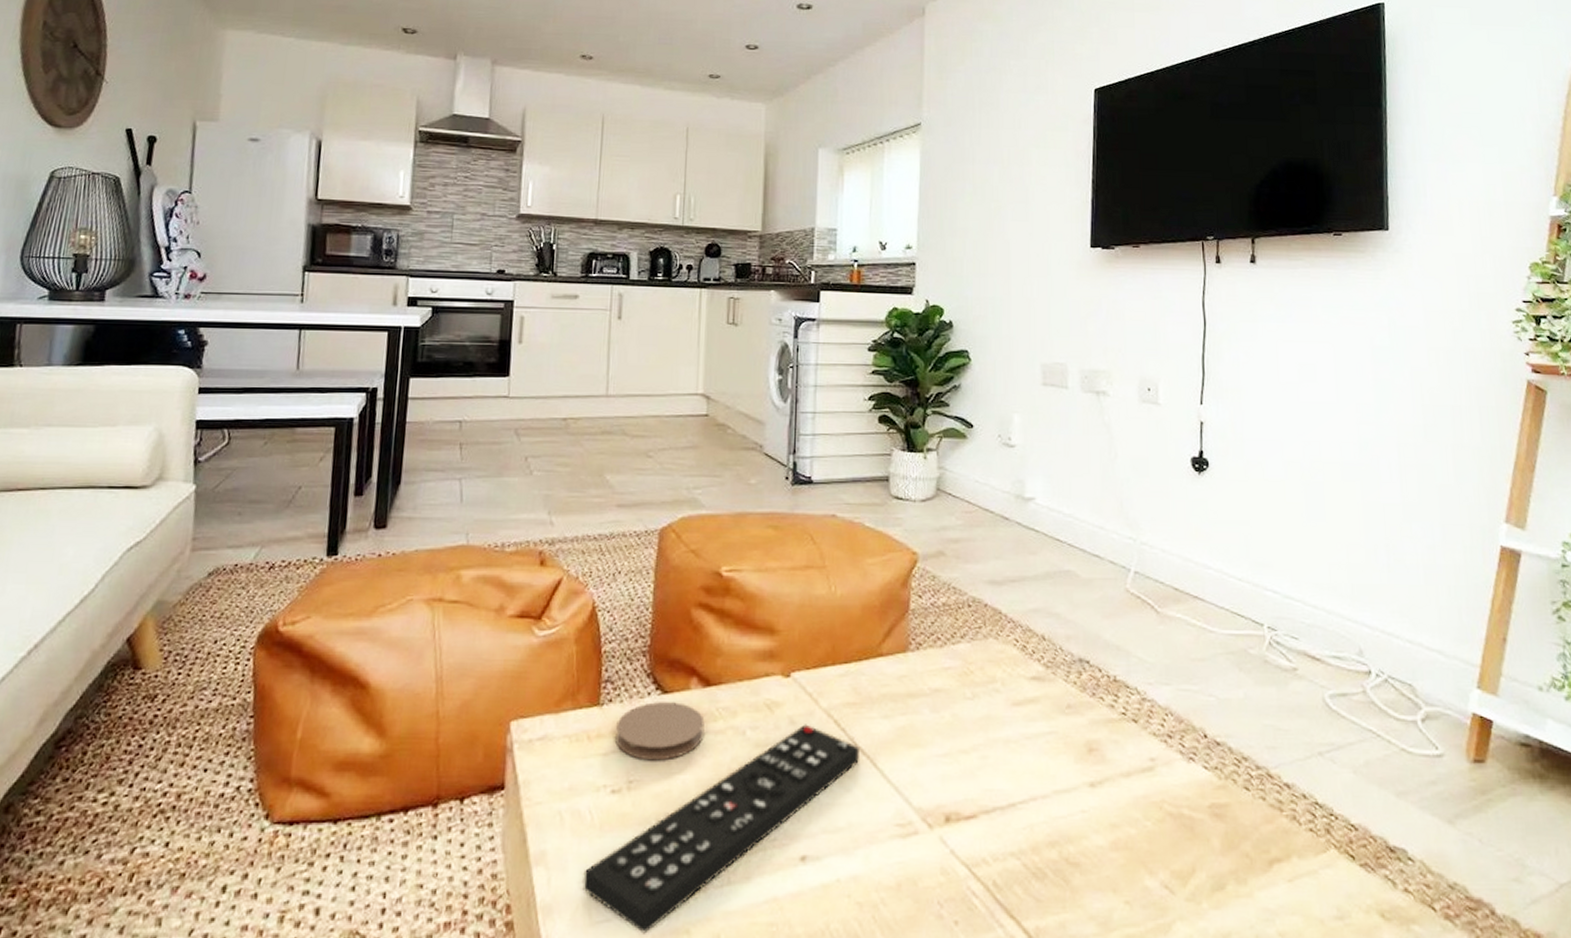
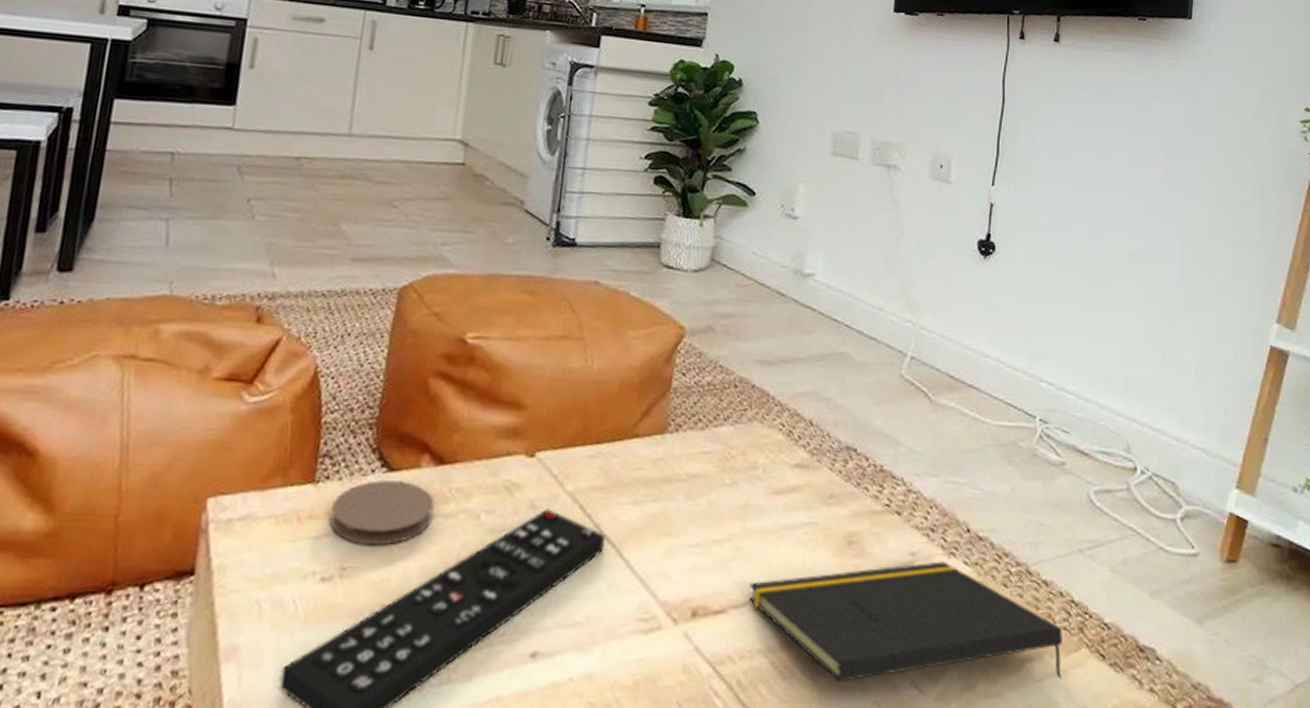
notepad: none [997,766,1313,883] -> present [749,561,1063,682]

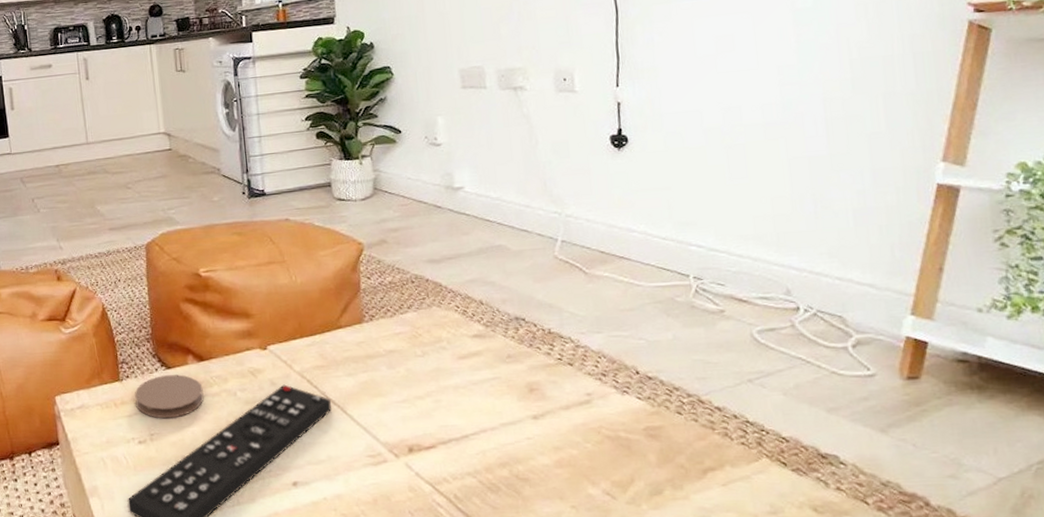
notepad: present [749,561,1063,682] -> none [451,398,746,493]

